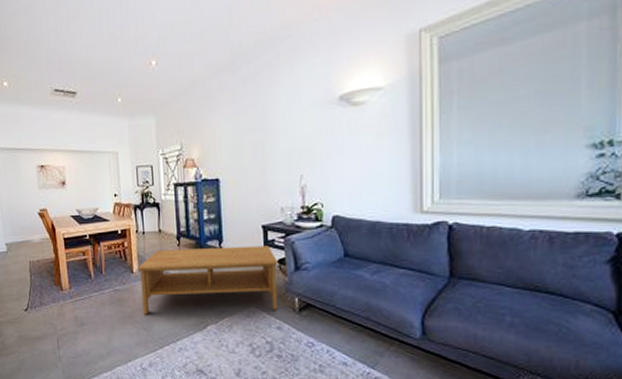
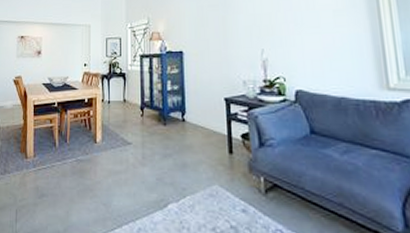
coffee table: present [137,246,278,315] -> none [101,119,243,190]

